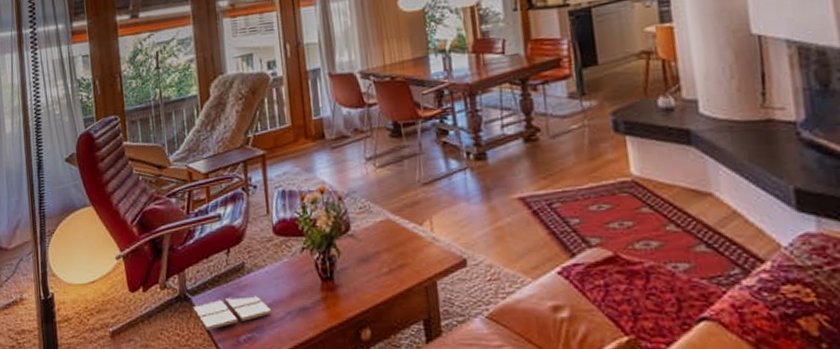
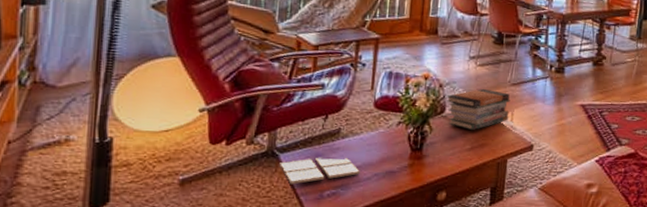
book stack: none [348,195,428,248] -> present [446,89,511,130]

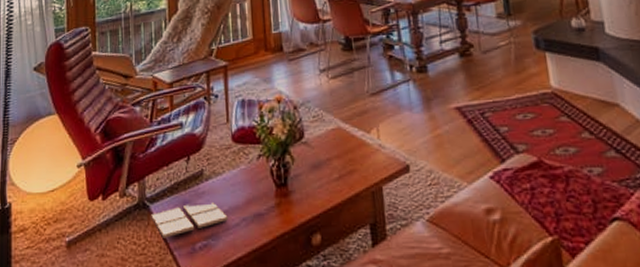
book stack: present [446,89,511,130] -> none [302,104,375,155]

